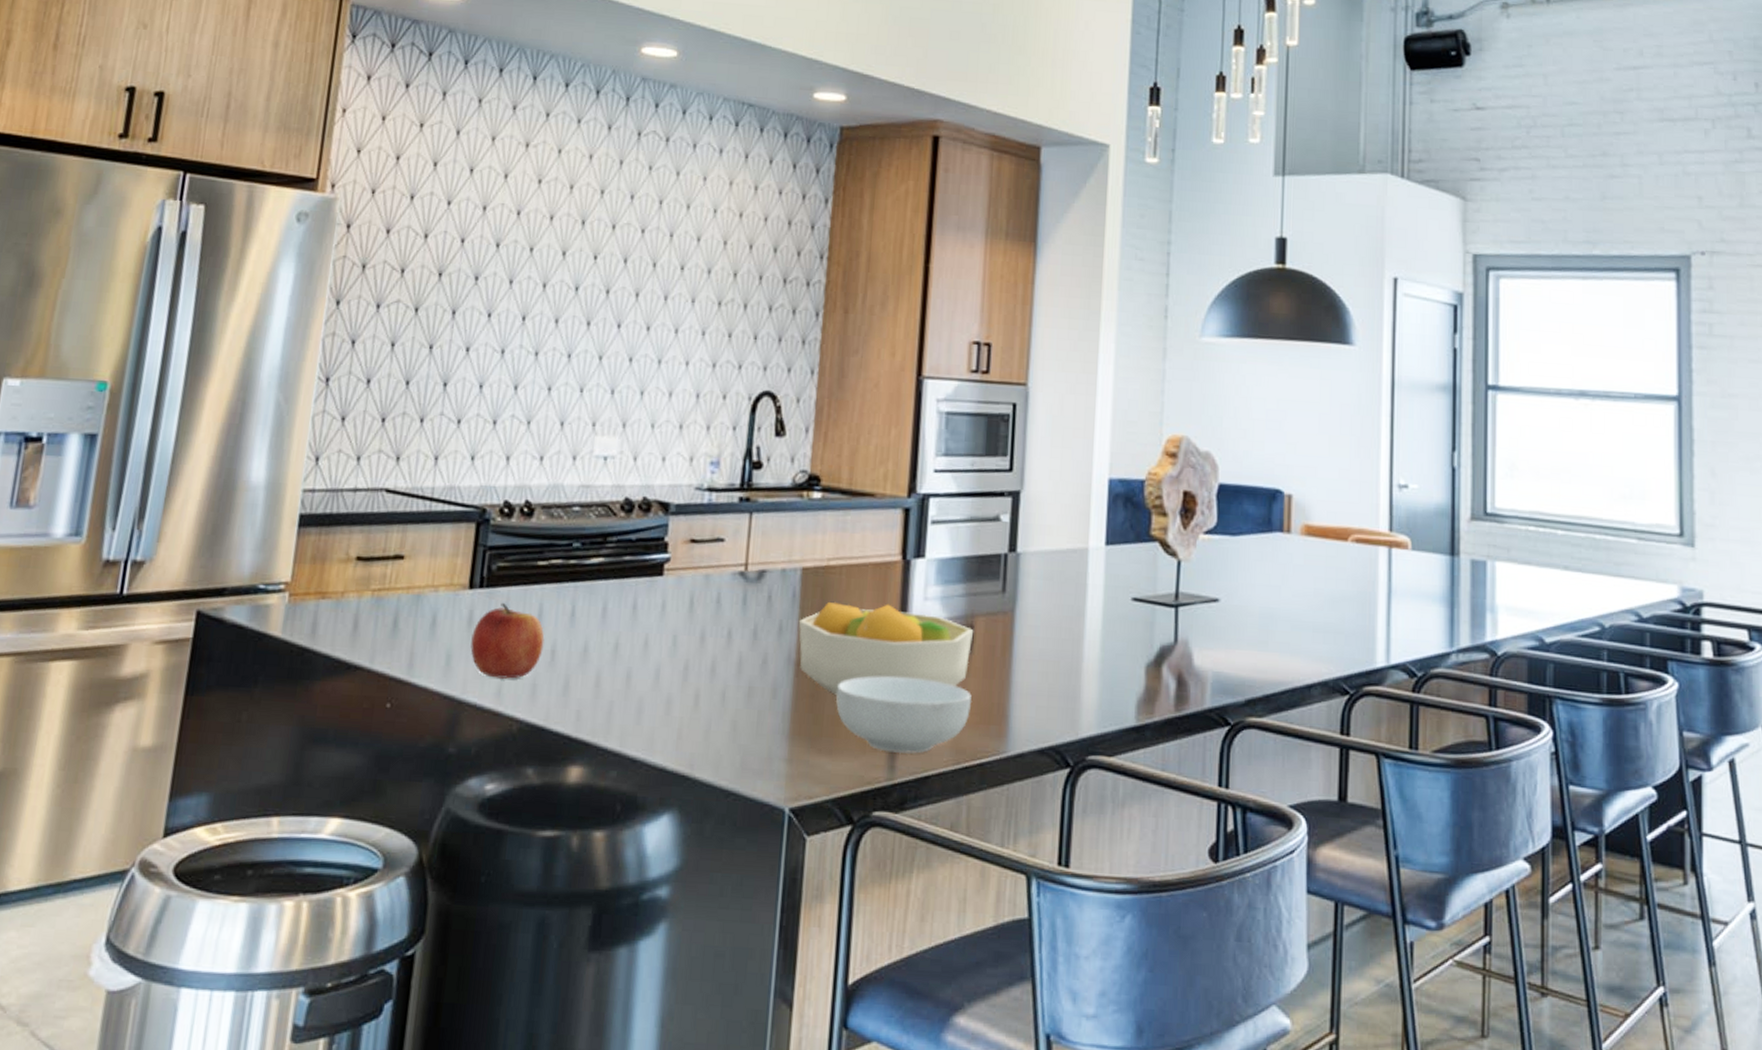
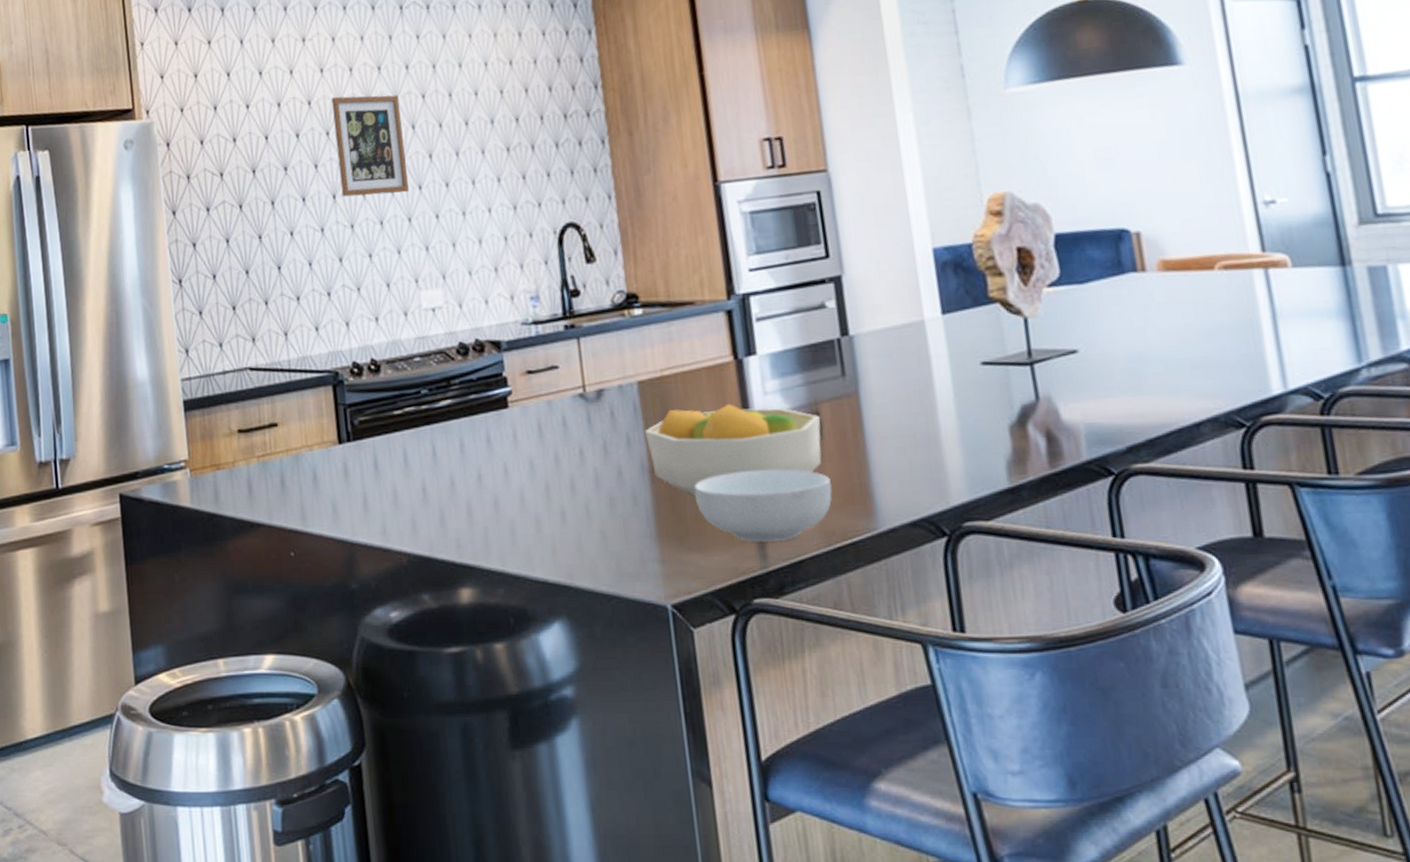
apple: present [470,602,545,680] -> none [350,451,415,520]
picture frame: none [532,212,617,329] -> present [332,95,409,197]

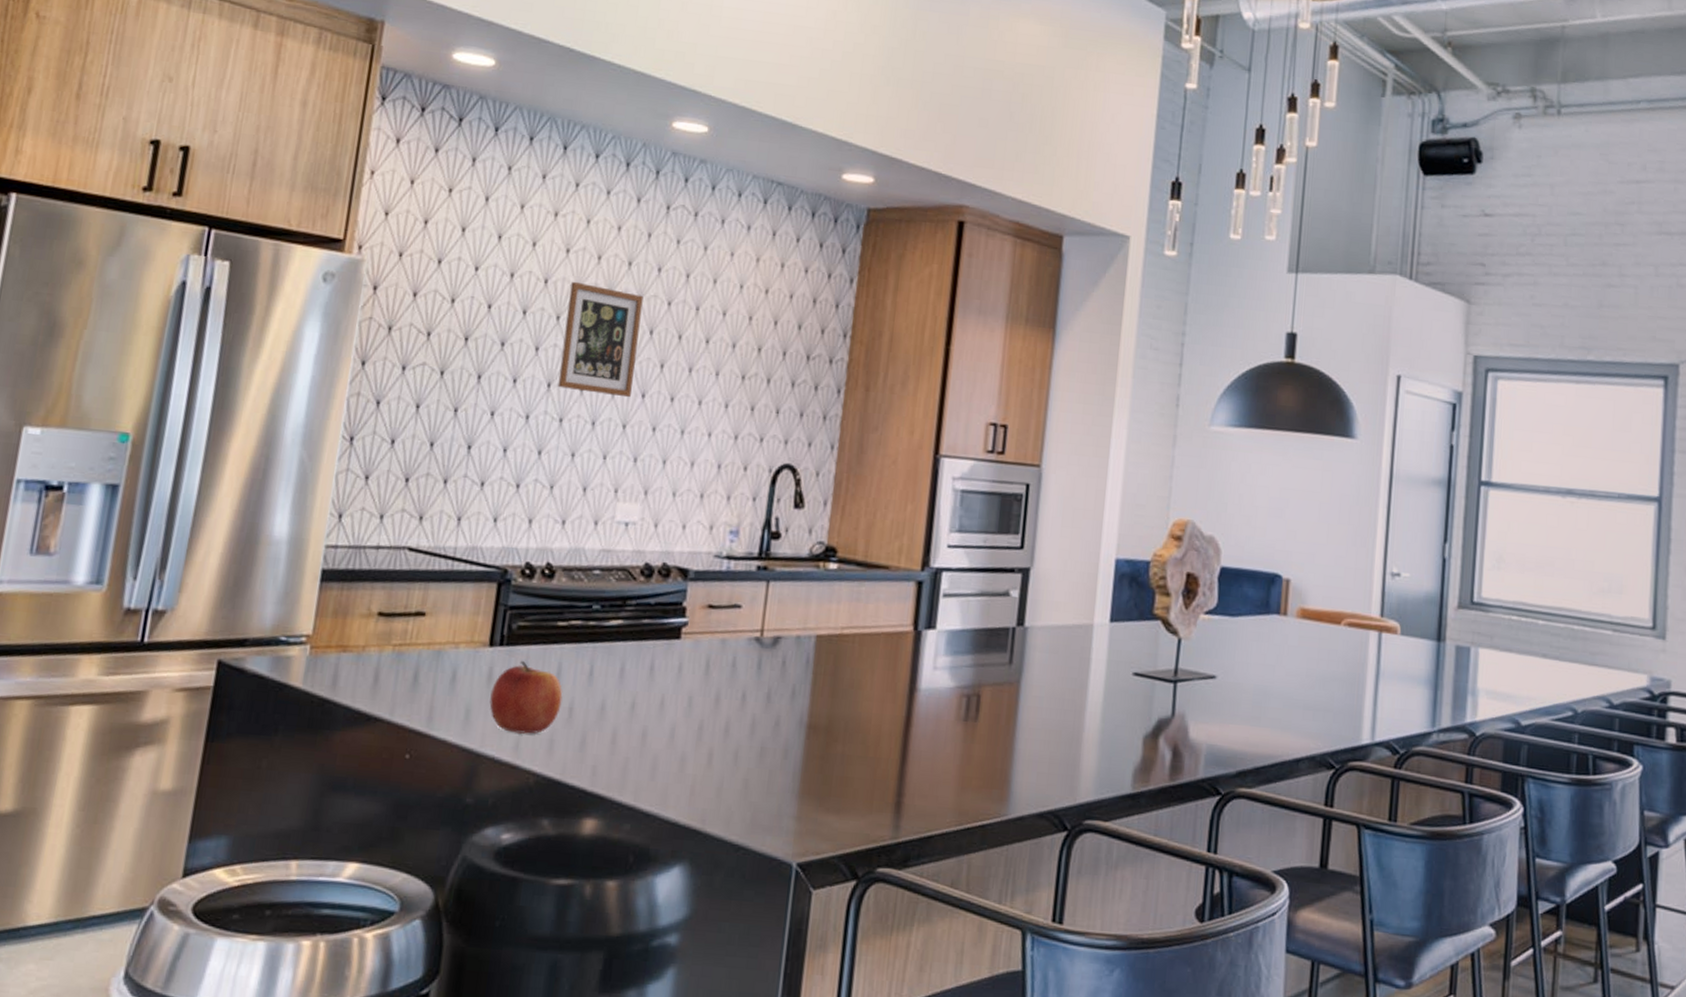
apple: none [350,451,415,520] -> present [489,660,563,735]
fruit bowl: present [644,403,822,497] -> none [811,669,981,759]
cereal bowl: present [694,469,833,543] -> none [845,740,976,815]

